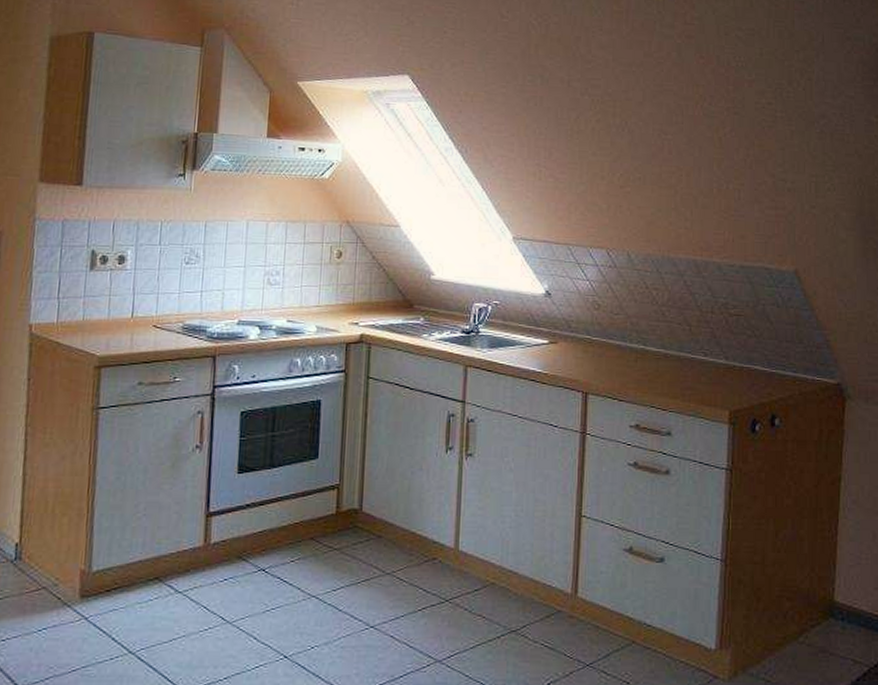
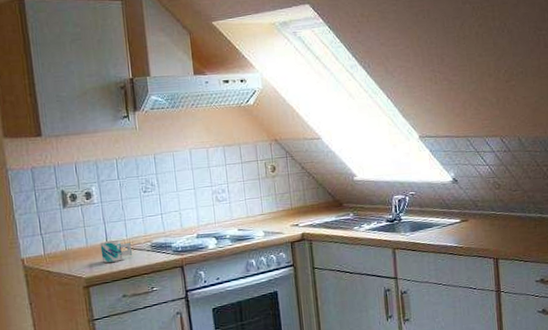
mug: none [122,314,160,341] -> present [100,239,133,263]

